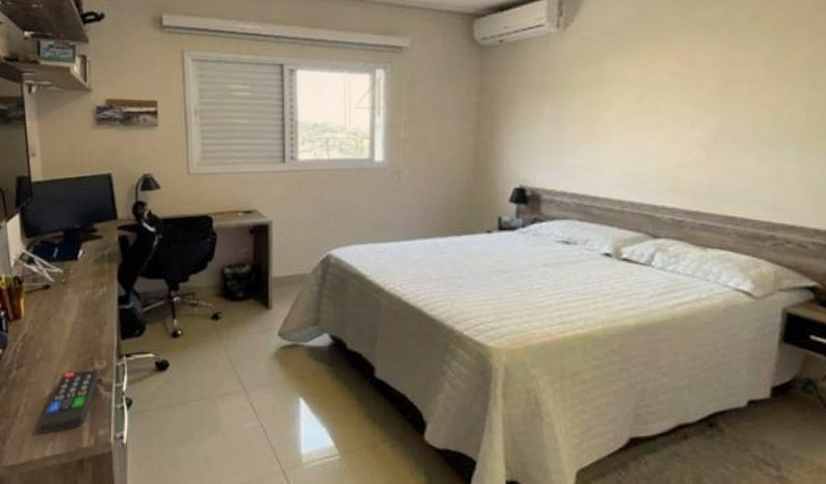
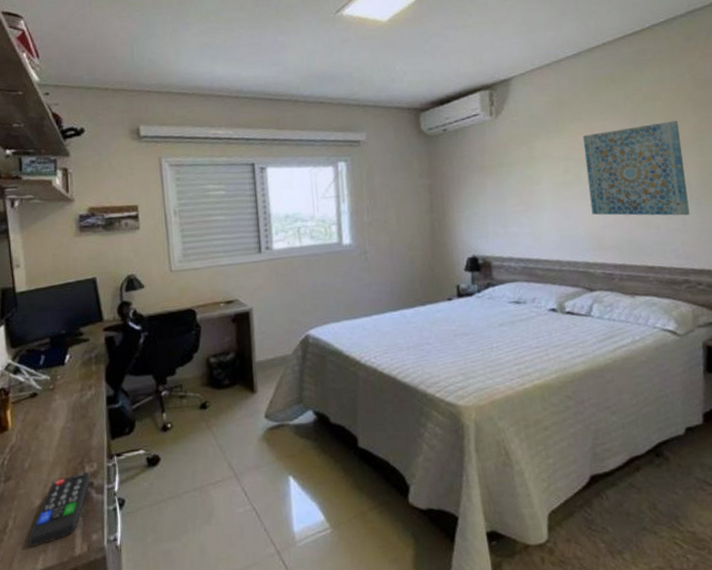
wall art: none [666,48,789,162] -> present [582,120,690,216]

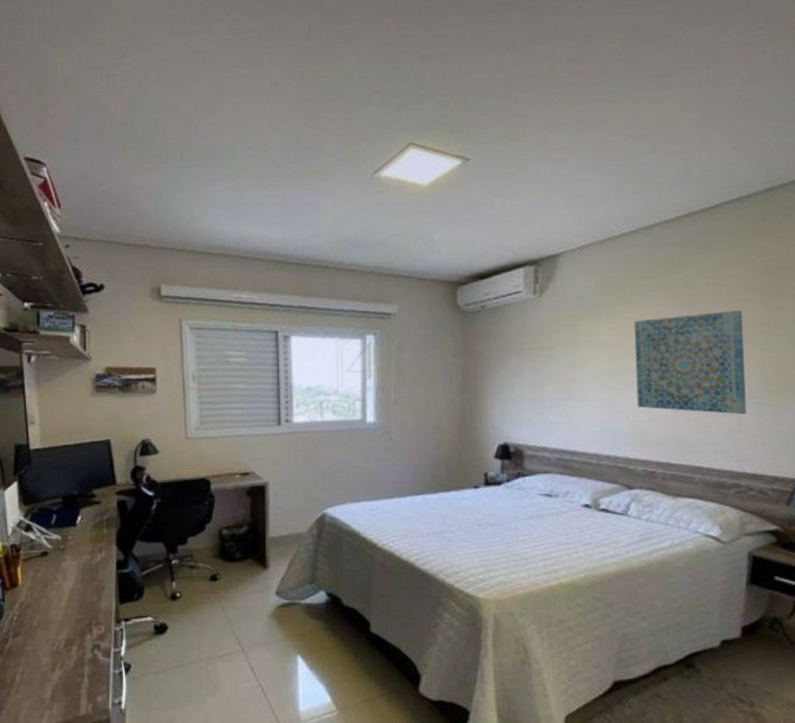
remote control: present [29,471,91,546] -> none [35,634,98,702]

